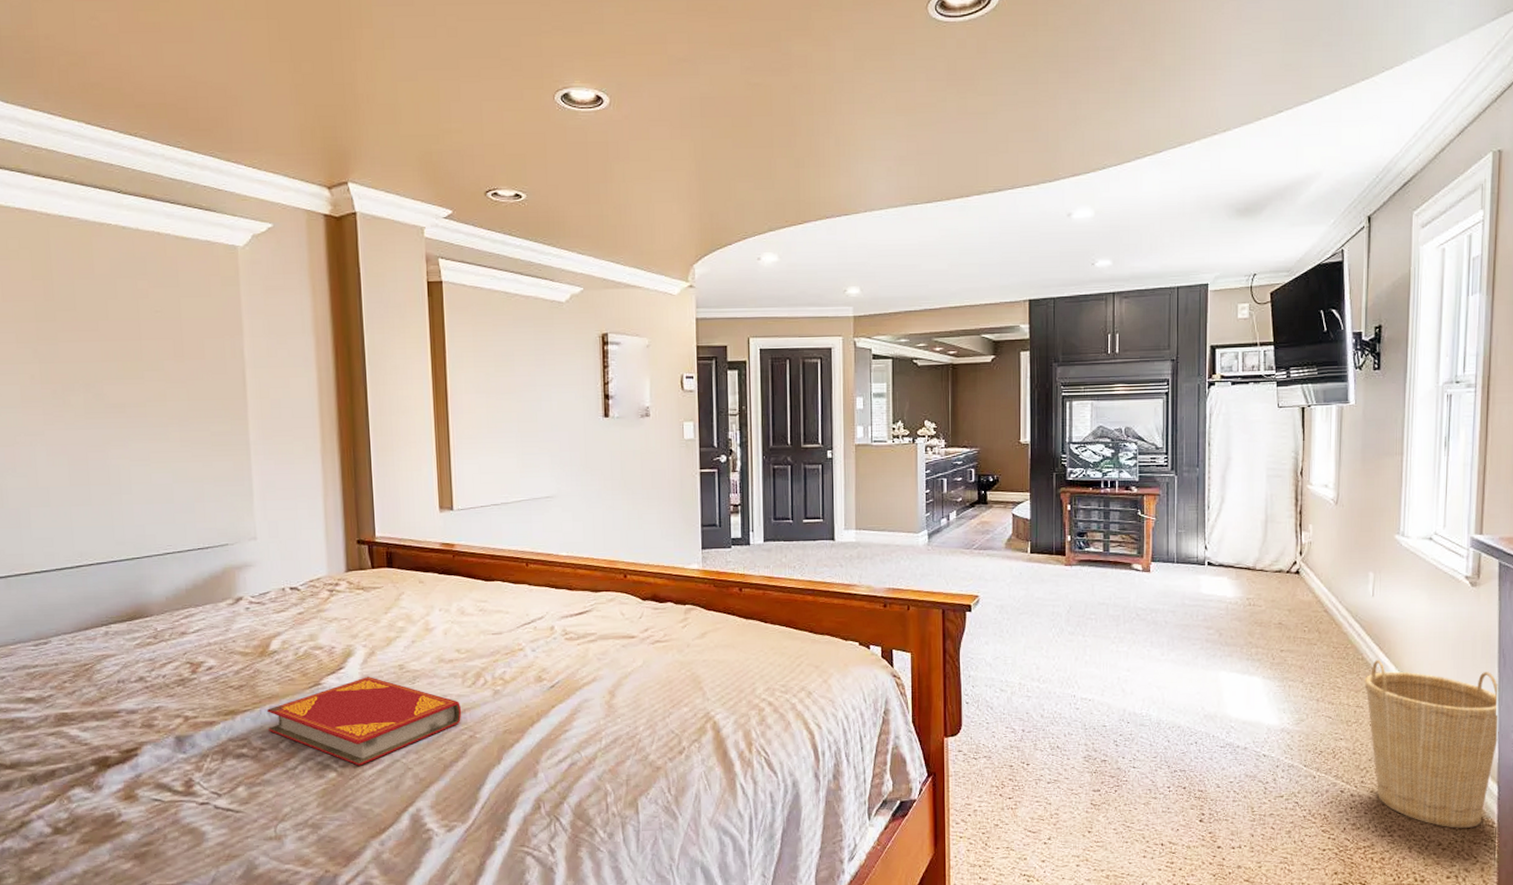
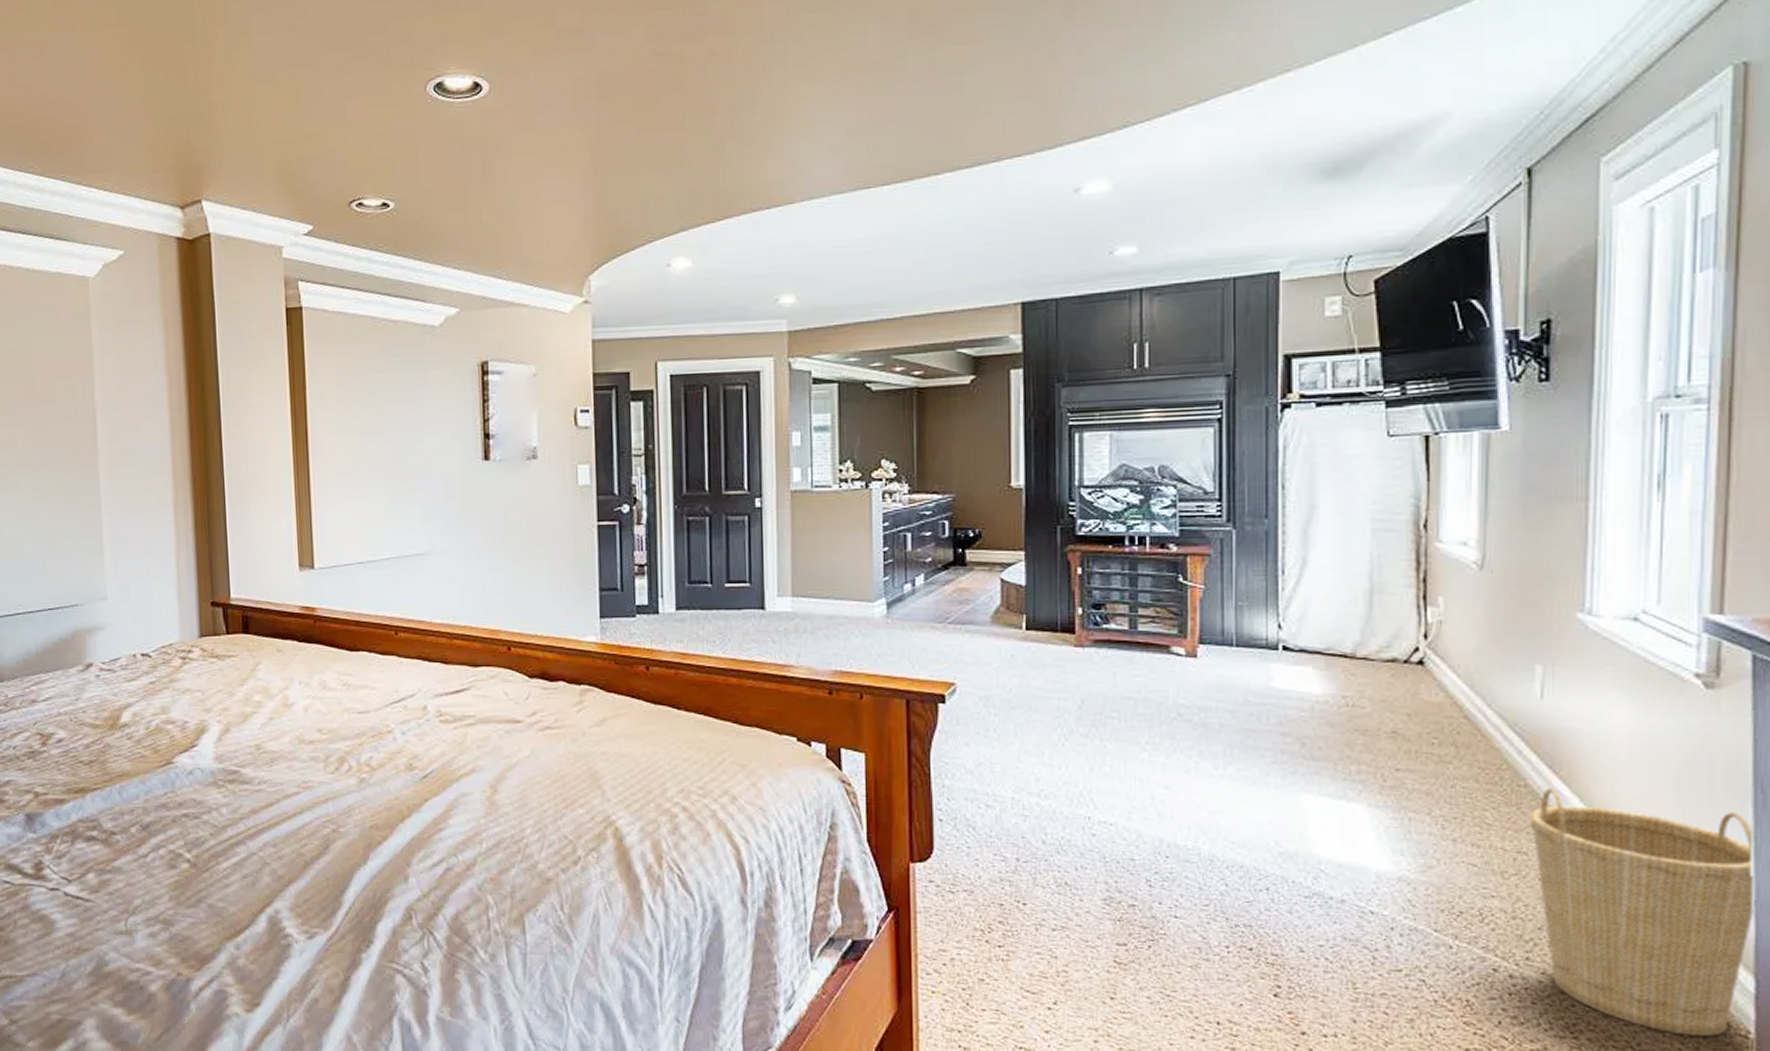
hardback book: present [267,677,462,766] -> none [118,757,324,857]

